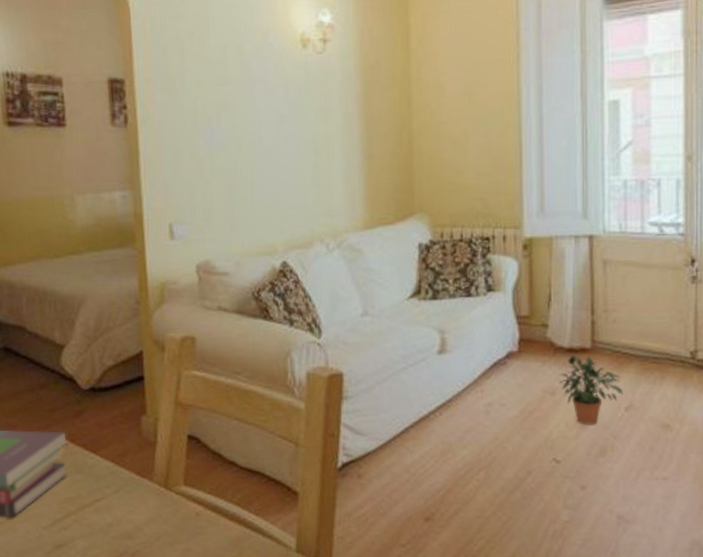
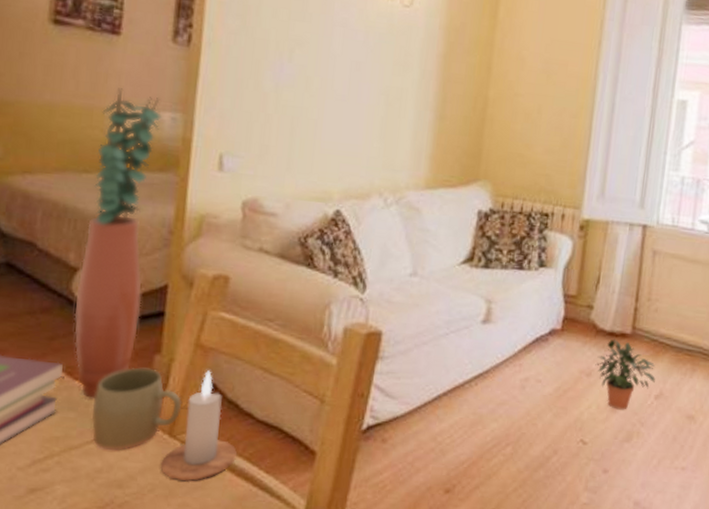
vase: none [61,175,124,462] -> present [74,88,162,399]
mug: none [94,429,173,505] -> present [91,366,183,450]
candle: none [162,424,228,529] -> present [160,369,238,482]

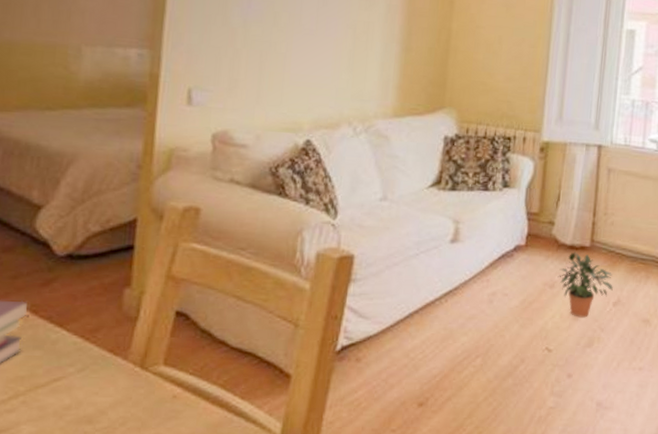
vase: present [74,88,162,399] -> none [38,25,128,336]
mug: present [91,366,183,450] -> none [58,301,154,386]
candle: present [160,369,238,482] -> none [132,300,212,413]

